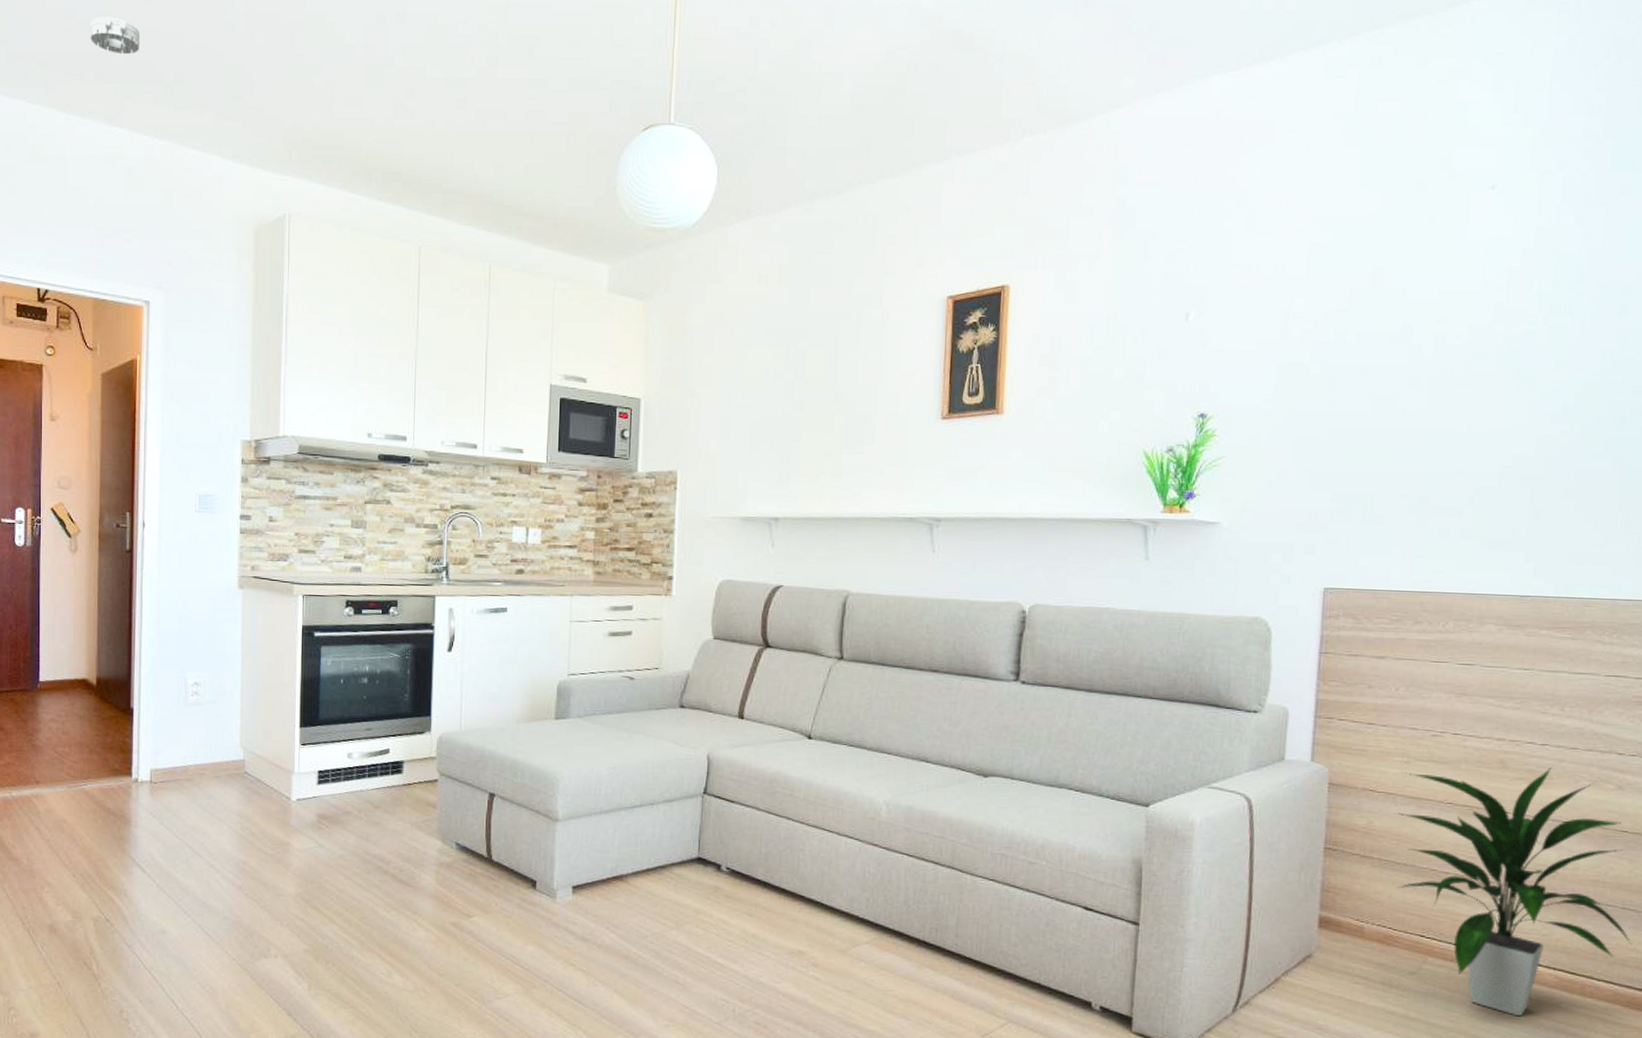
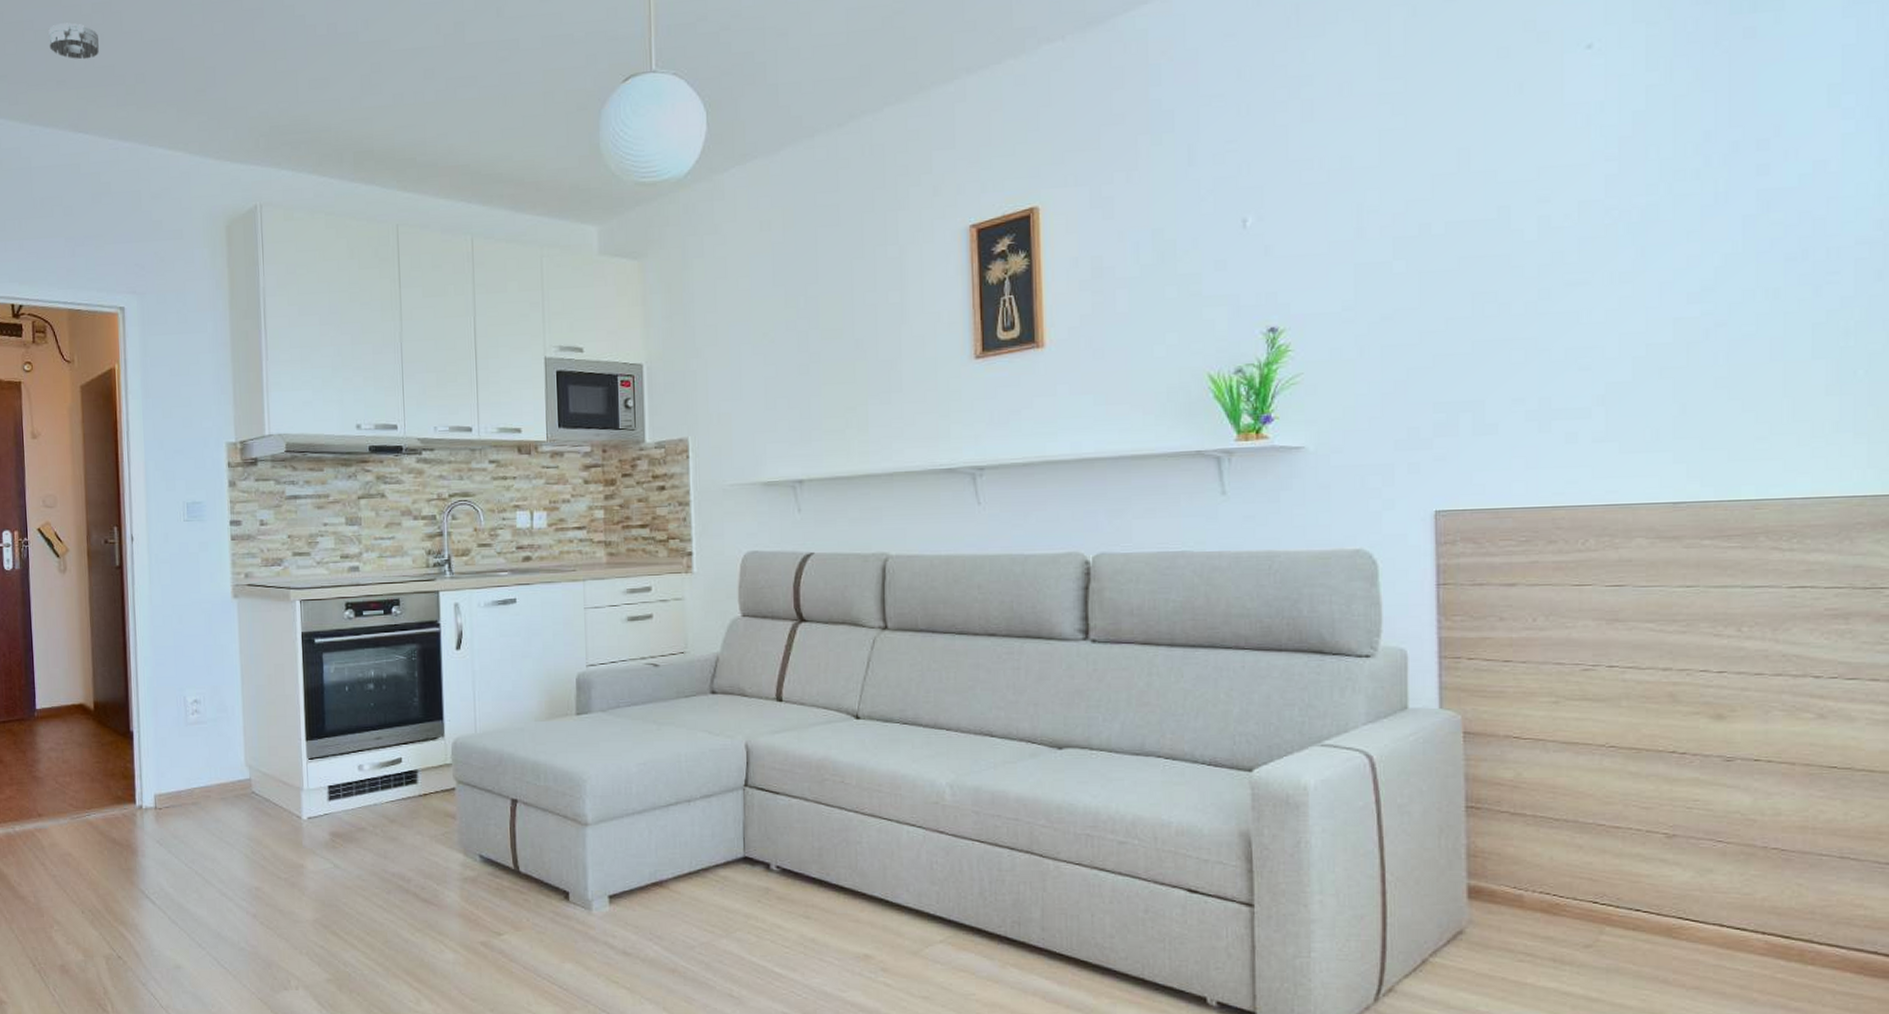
indoor plant: present [1394,768,1632,1017] -> none [1546,698,1857,991]

